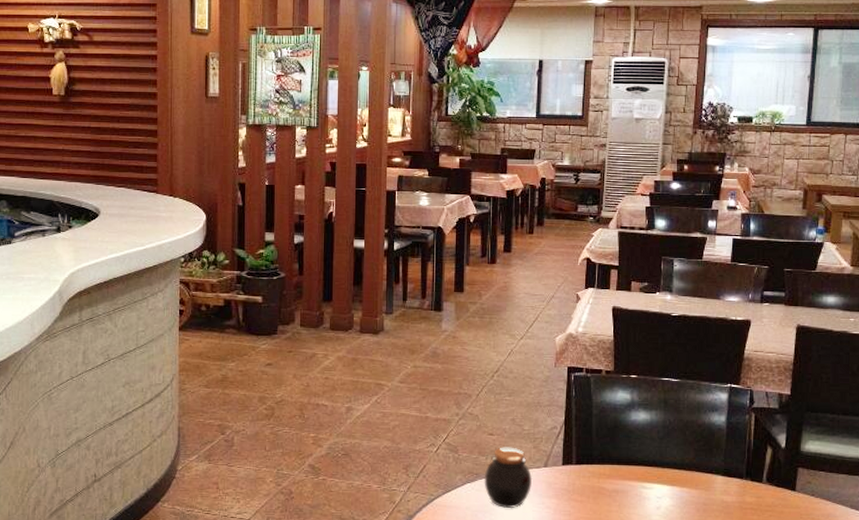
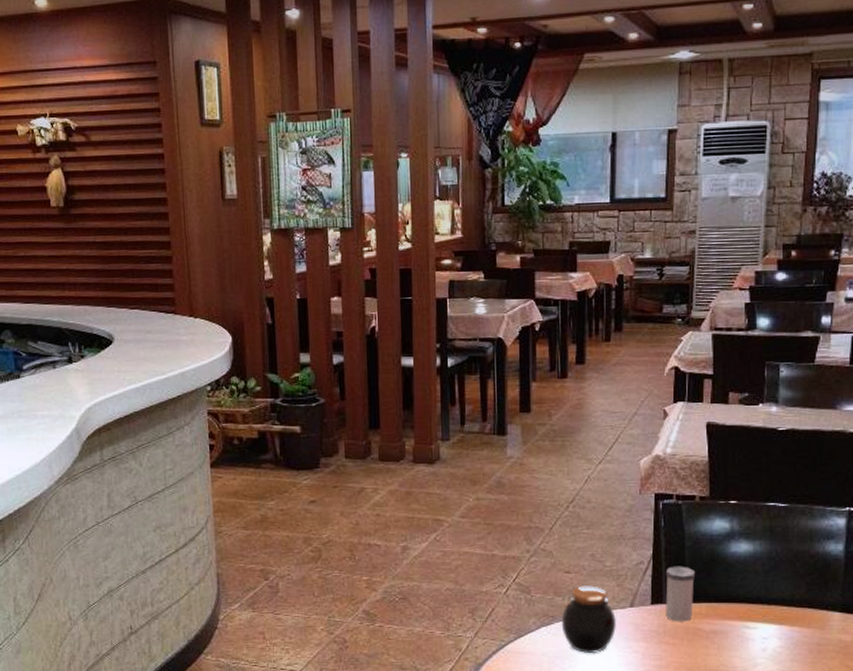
salt shaker: none [575,431,601,481] -> present [665,566,696,622]

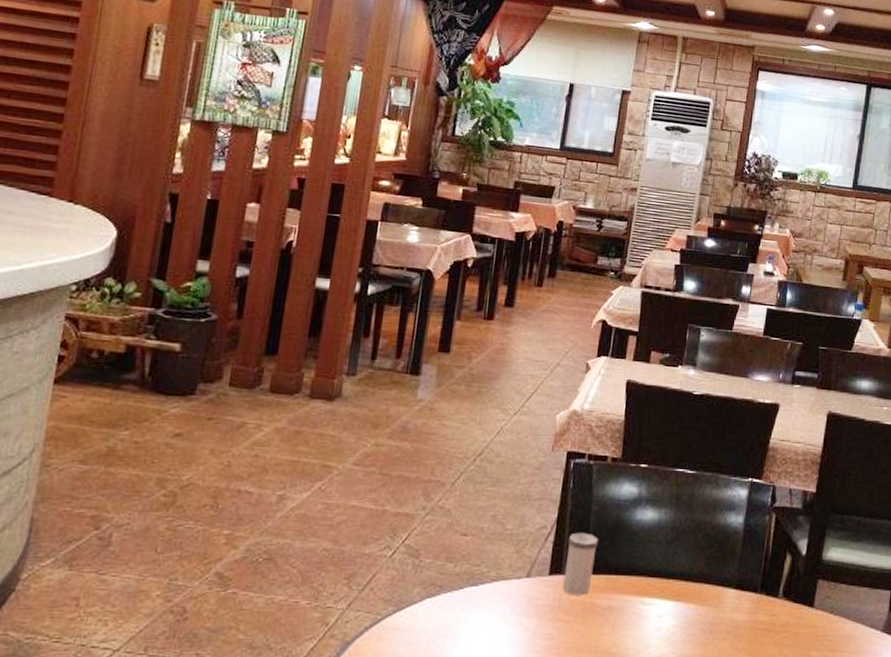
jar: present [561,585,617,654] -> none [448,551,511,632]

